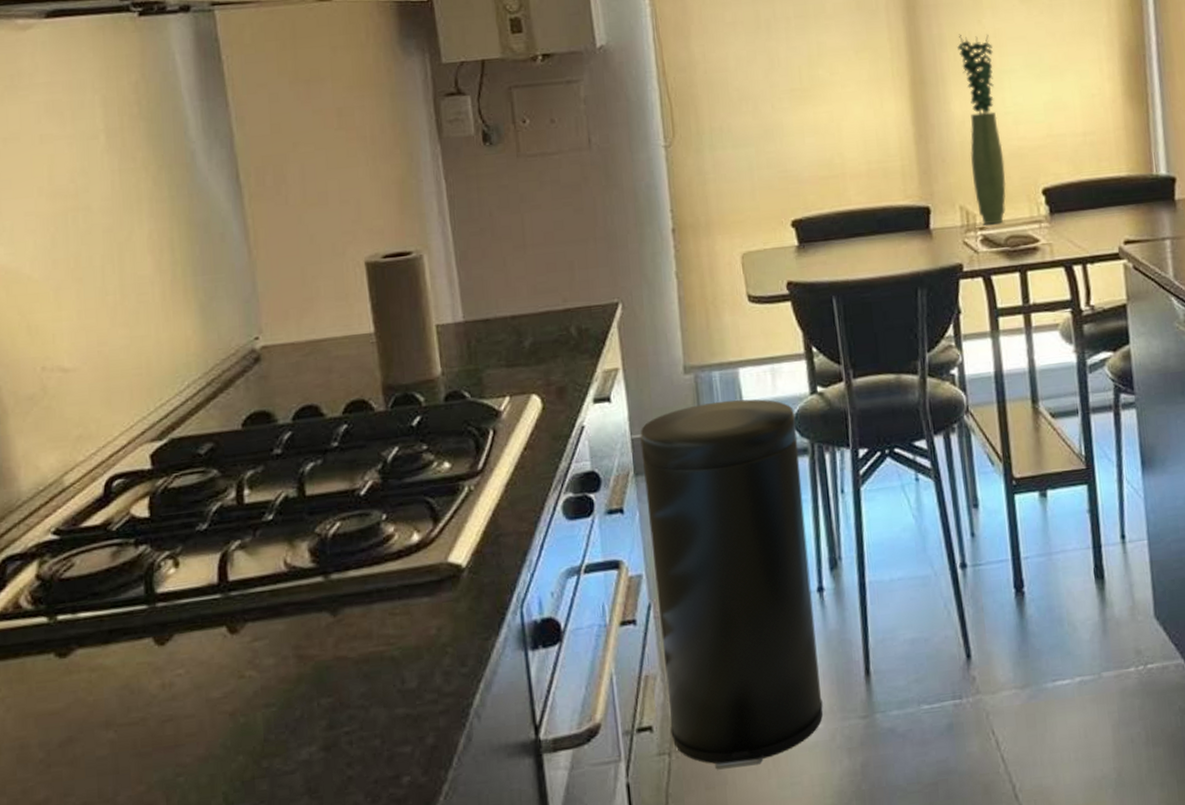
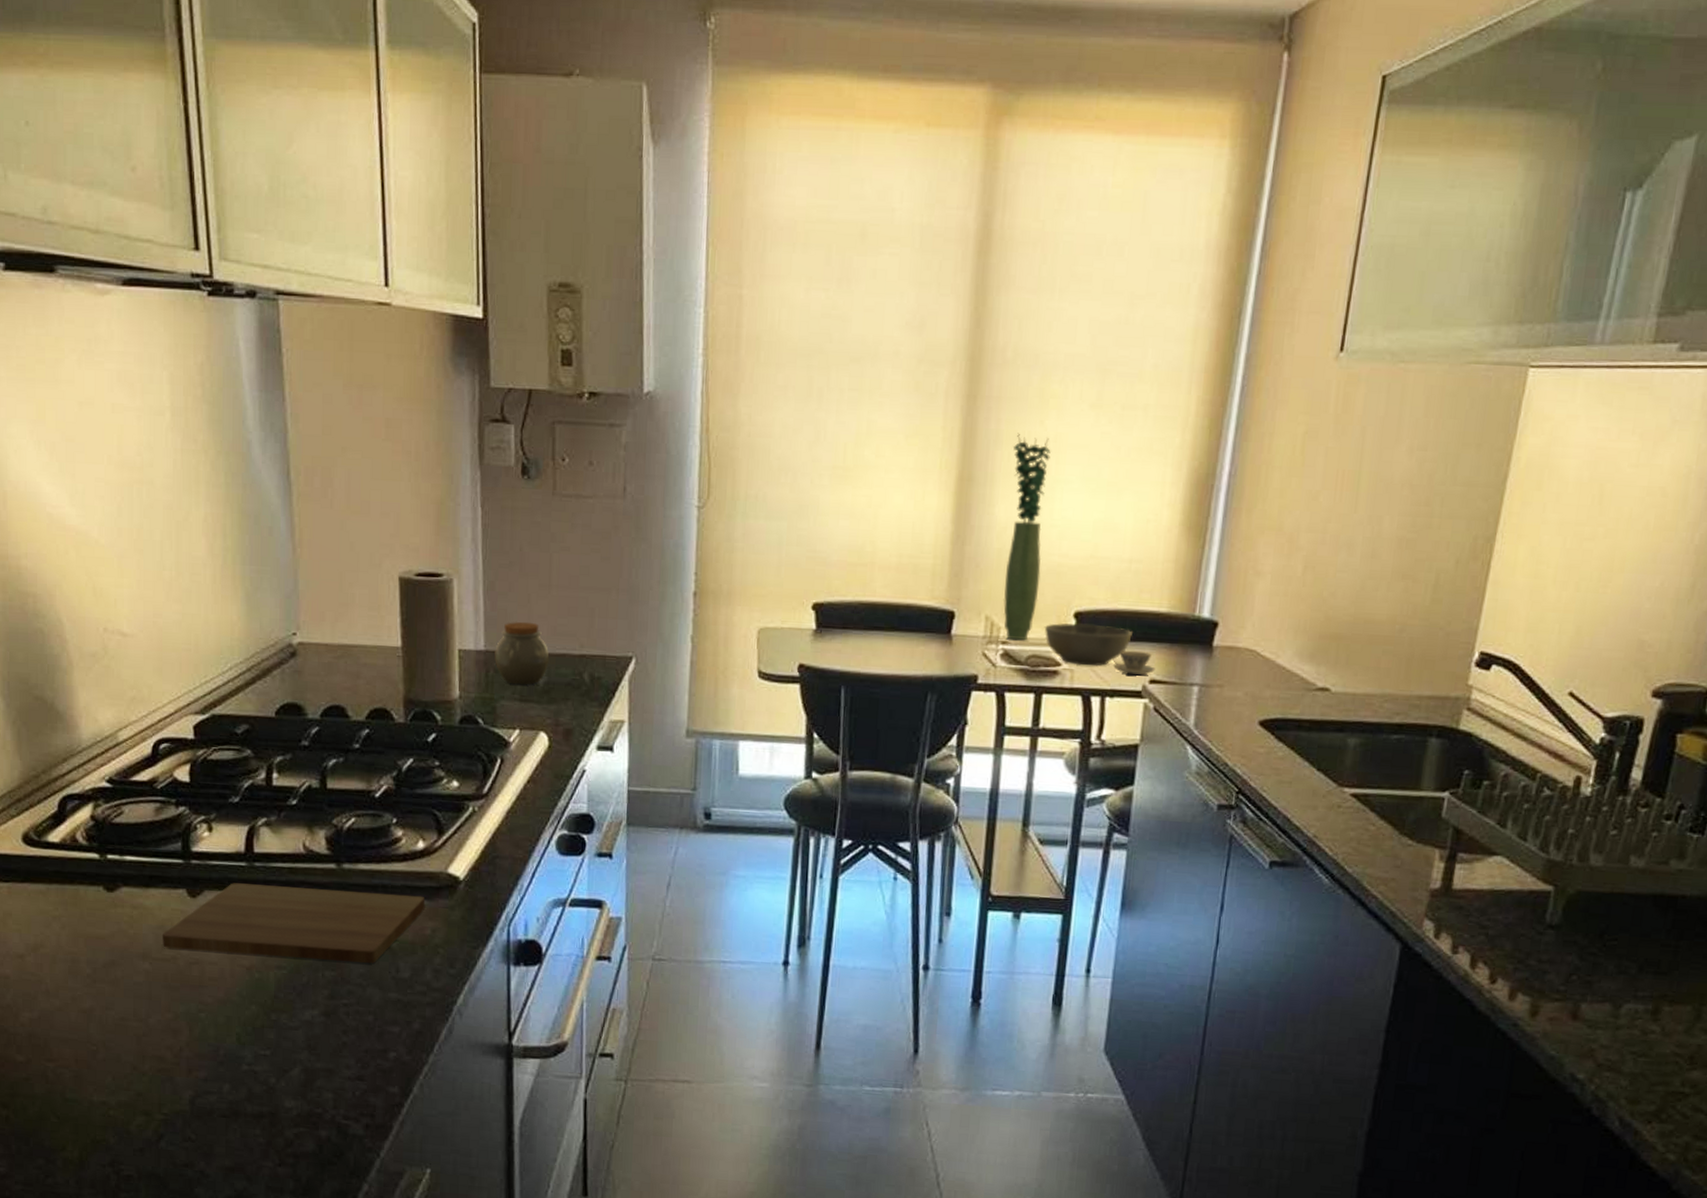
cutting board: none [128,593,427,710] -> present [163,883,426,963]
jar: none [474,285,533,351] -> present [494,621,550,685]
pedal bin: present [640,399,823,770] -> none [630,769,787,1107]
bowl: none [1016,196,1100,239] -> present [1044,623,1132,666]
teacup: none [1088,215,1128,240] -> present [1113,650,1156,676]

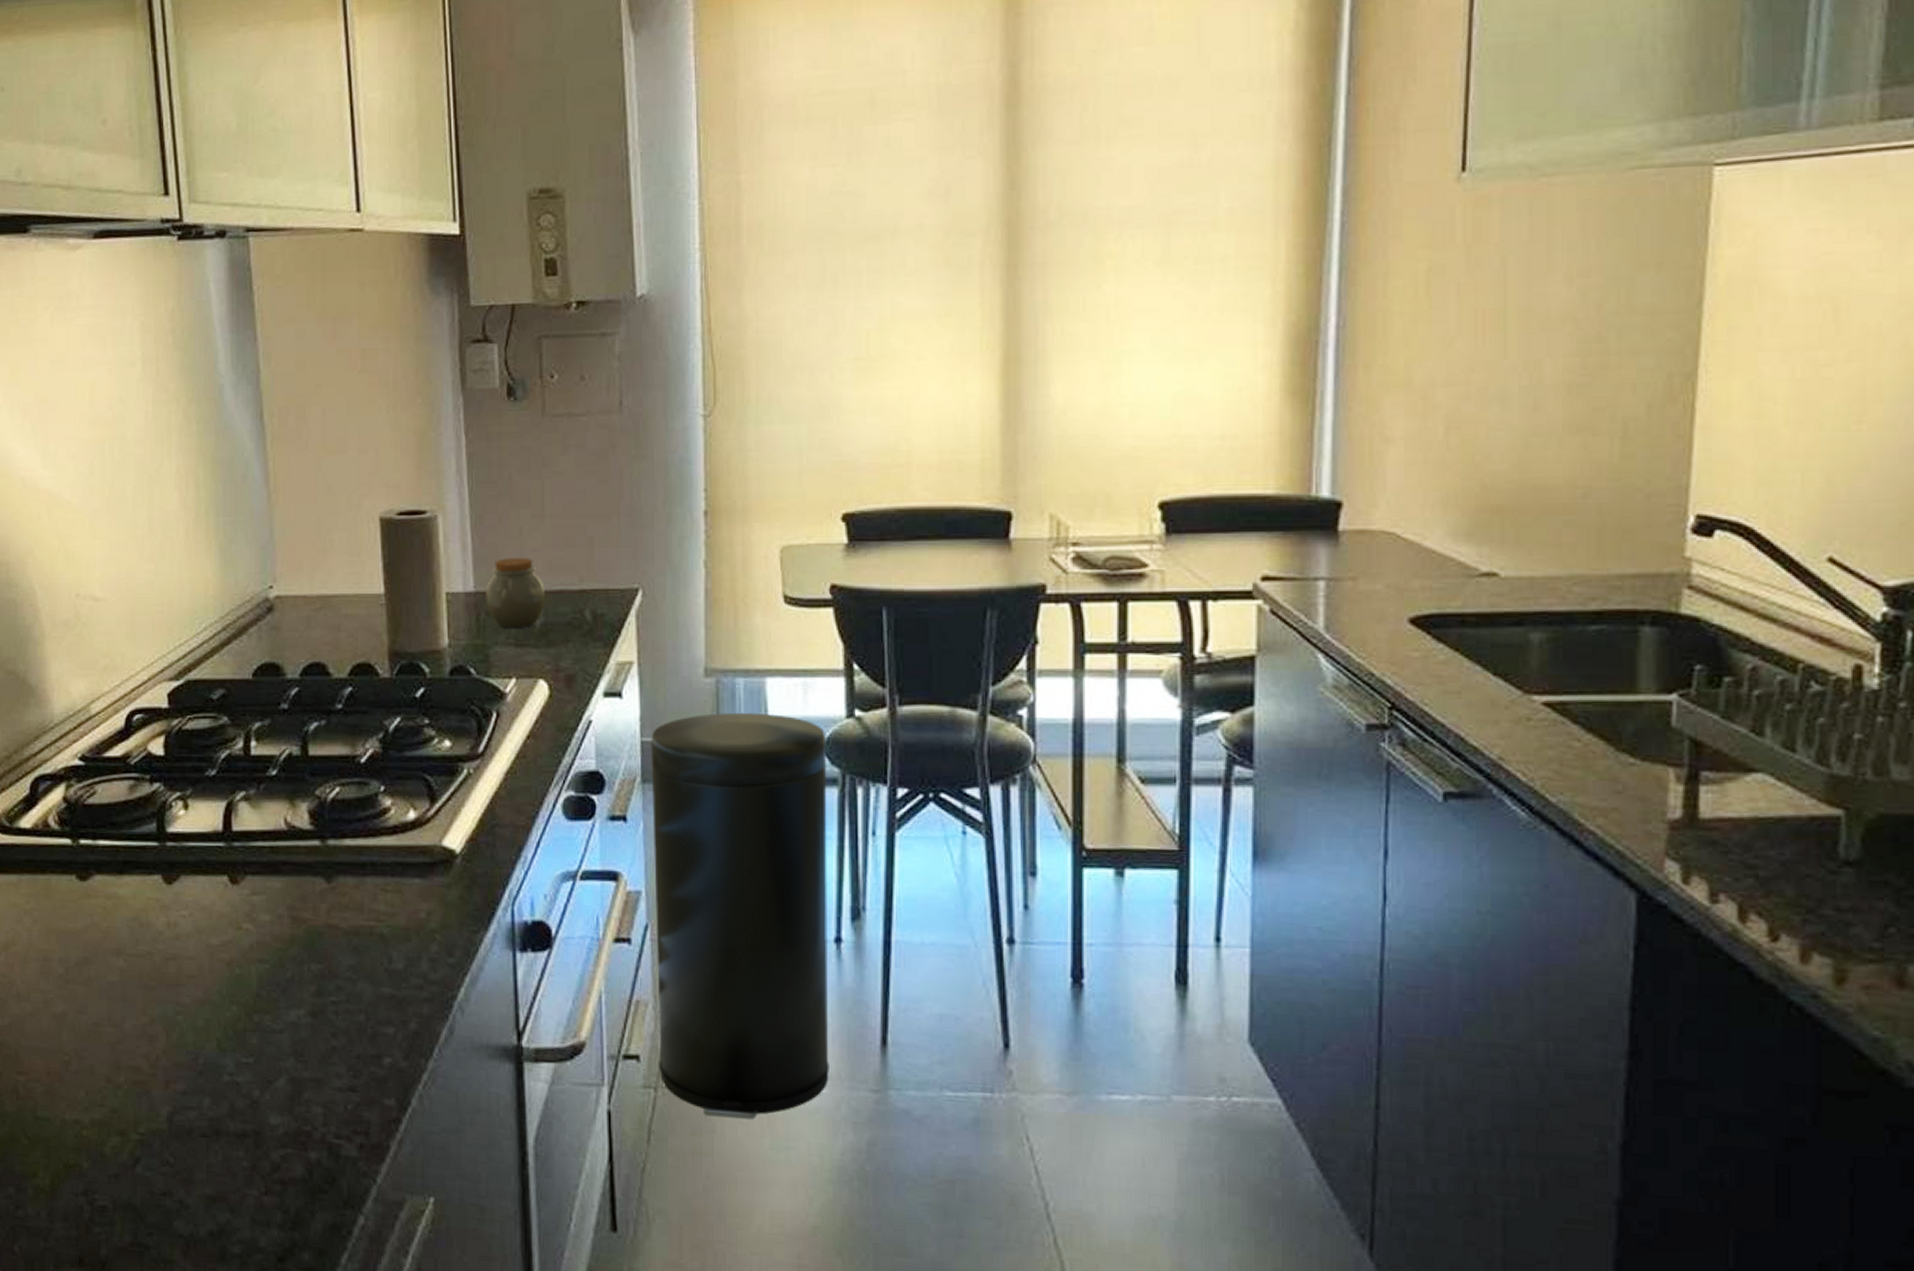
cutting board: present [163,883,426,963] -> none [137,866,419,953]
pedal bin: none [630,769,787,1107] -> present [651,712,829,1120]
vase: present [1003,433,1051,641] -> none [1065,301,1113,540]
bowl: present [1044,623,1132,666] -> none [1123,515,1234,565]
teacup: present [1113,650,1156,676] -> none [1214,543,1268,573]

